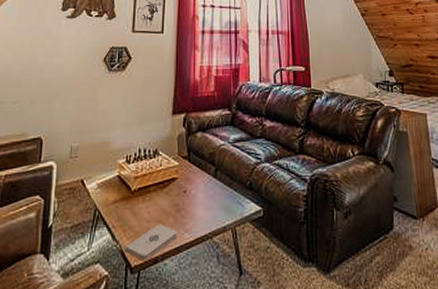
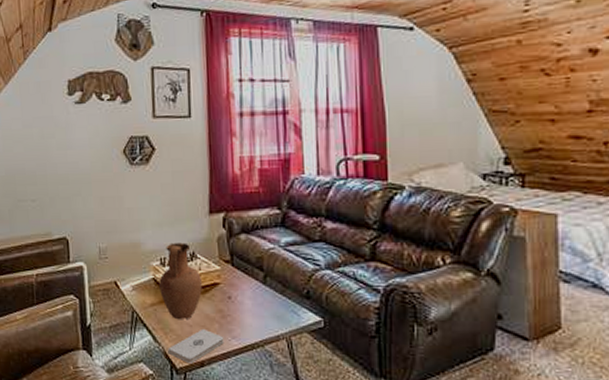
vase: none [123,141,162,216] -> present [159,243,202,320]

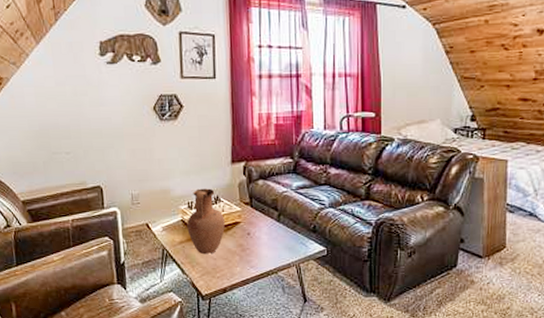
notepad: present [167,328,224,364] -> none [194,260,244,291]

